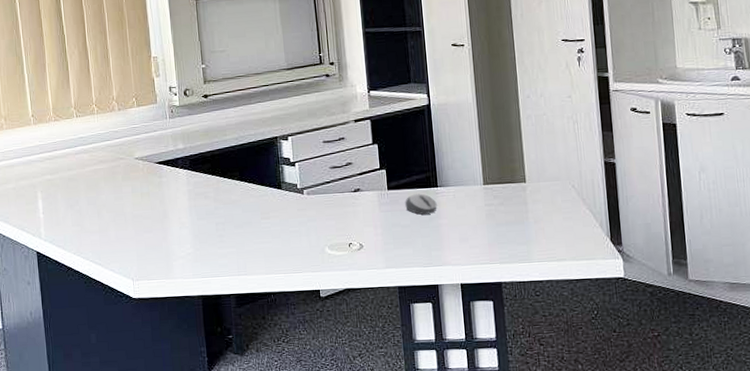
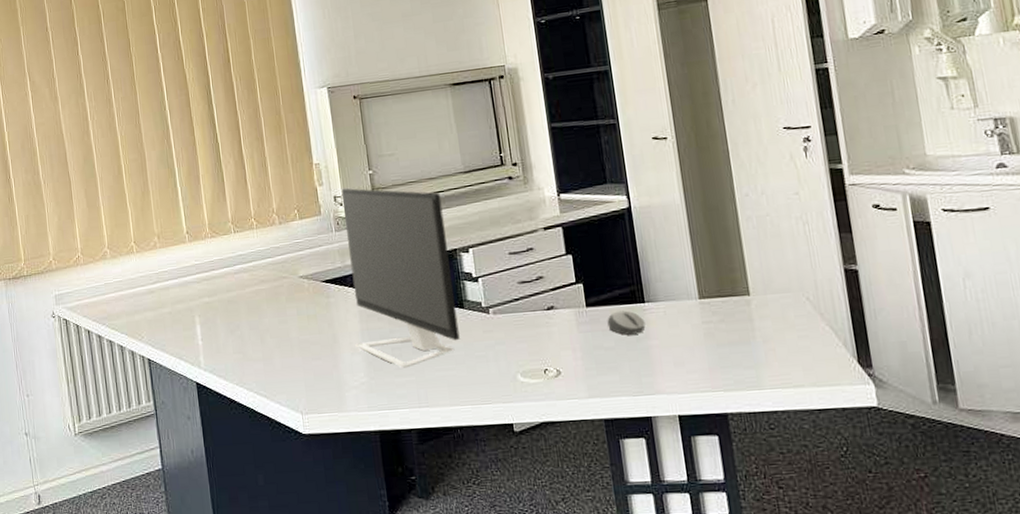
monitor: none [176,79,277,241] -> present [341,188,460,368]

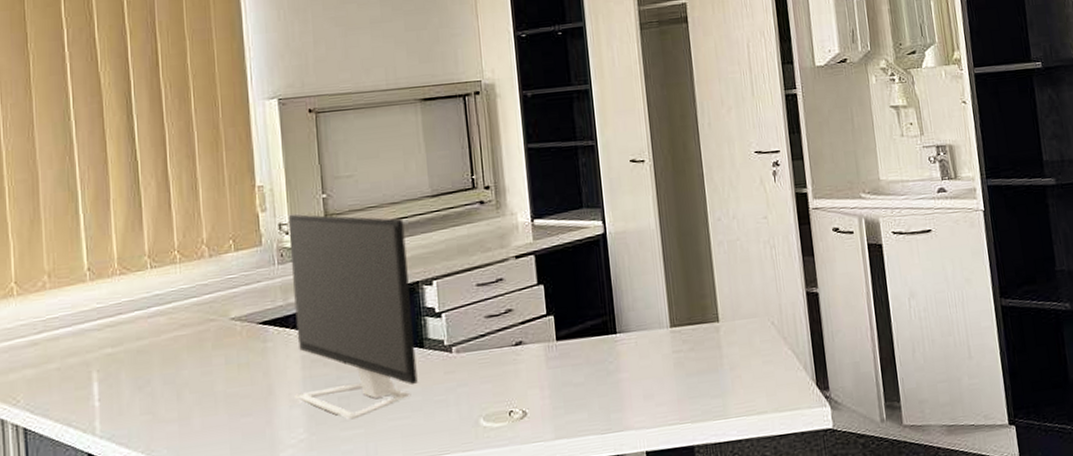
computer mouse: present [607,310,646,335] -> none [577,342,617,369]

